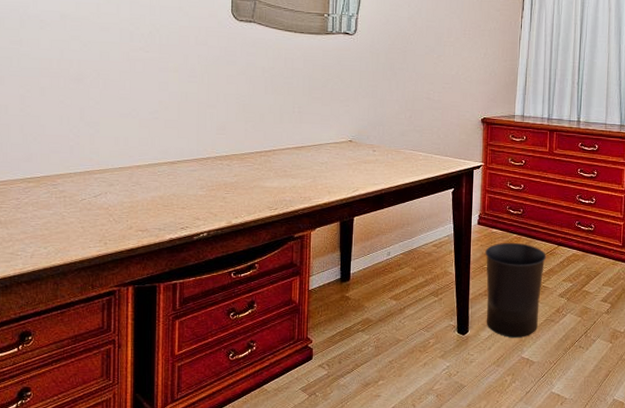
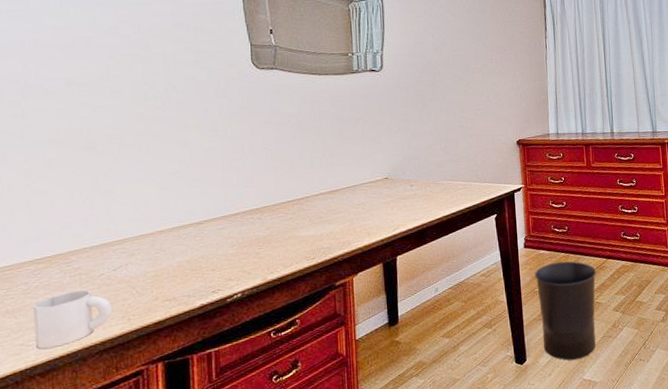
mug: none [23,211,92,261] -> present [33,289,113,350]

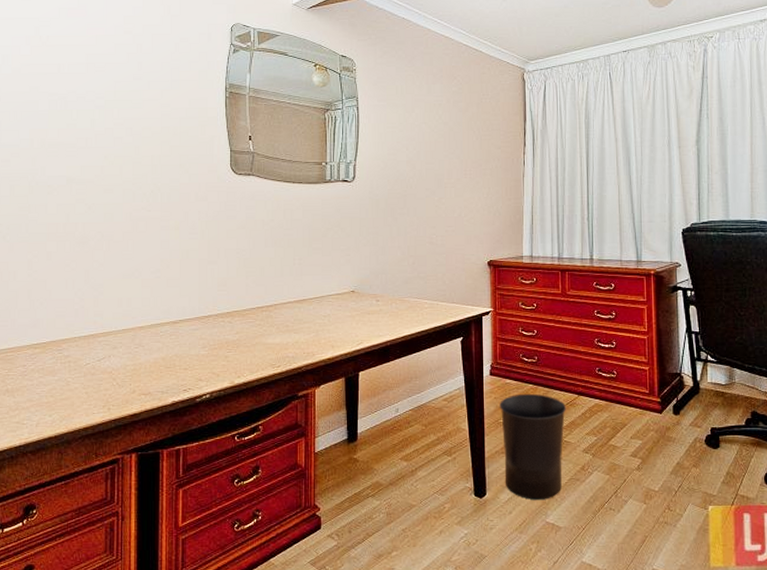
mug: present [33,289,113,350] -> none [28,377,95,429]

